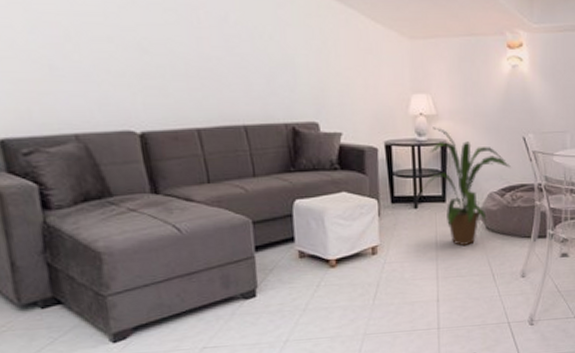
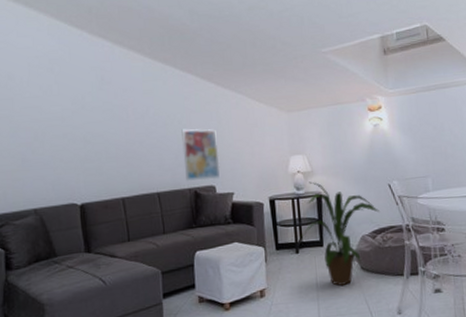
wall art: none [274,46,325,115] -> present [181,128,220,182]

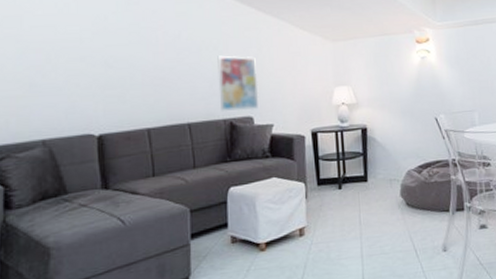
house plant: present [302,181,380,286] -> none [345,114,426,224]

